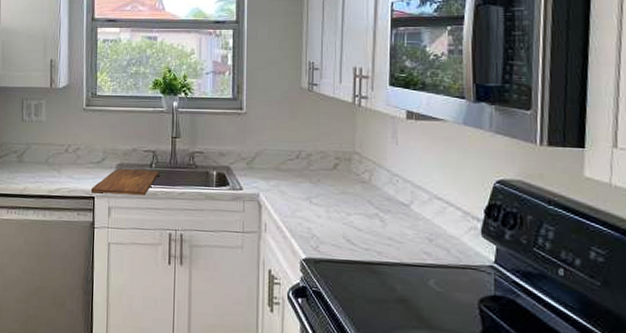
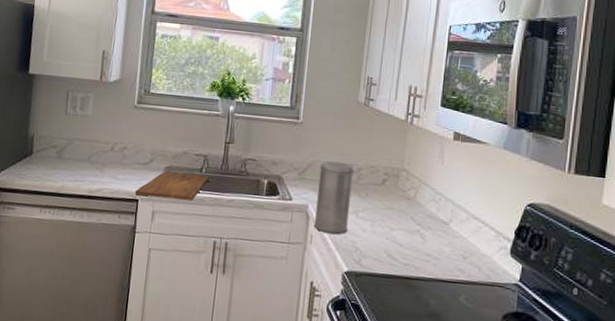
canister: none [266,148,304,222] -> present [313,160,355,235]

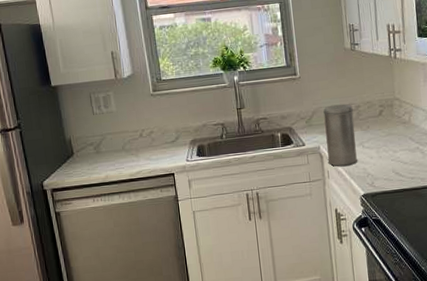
cutting board: present [134,171,210,202] -> none [169,140,231,170]

